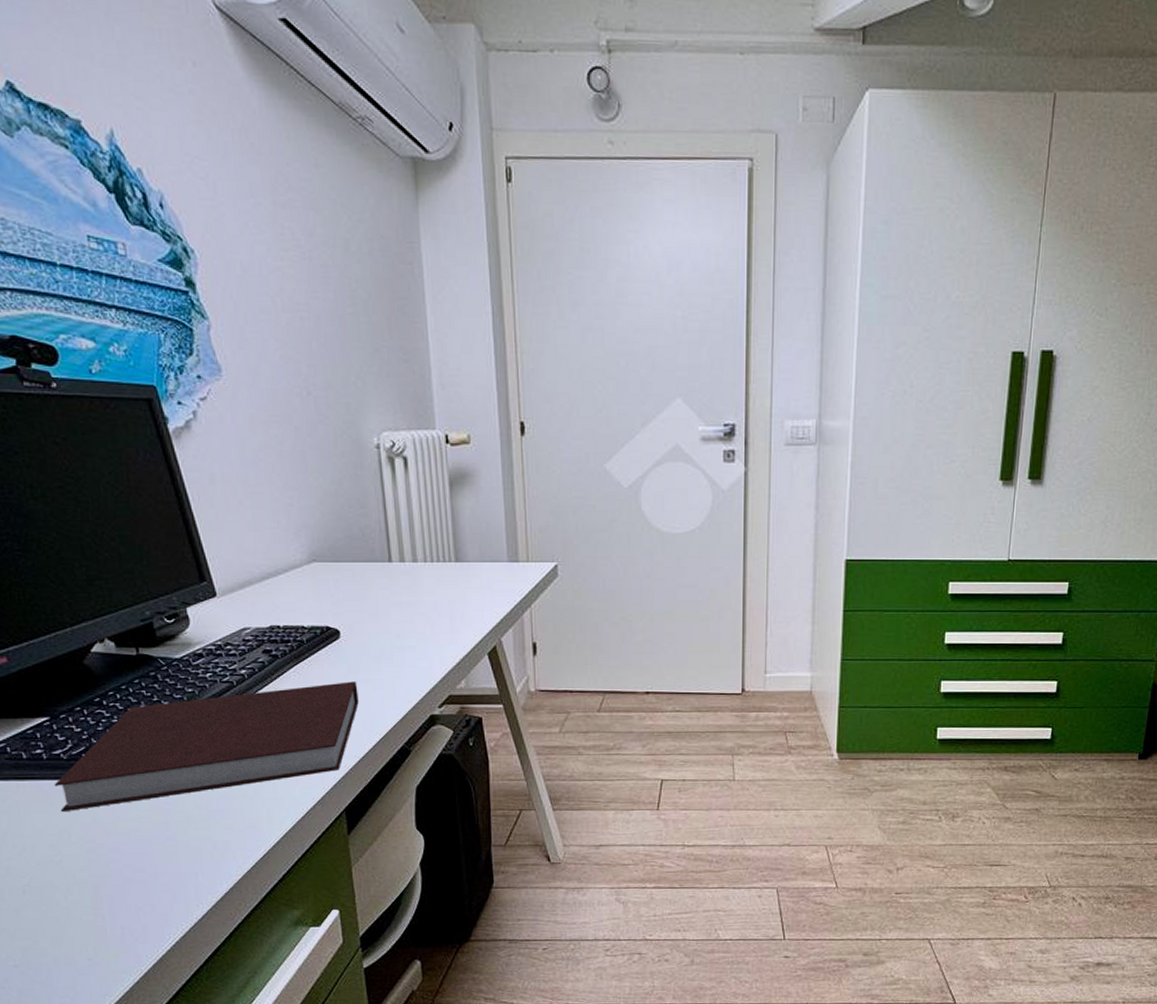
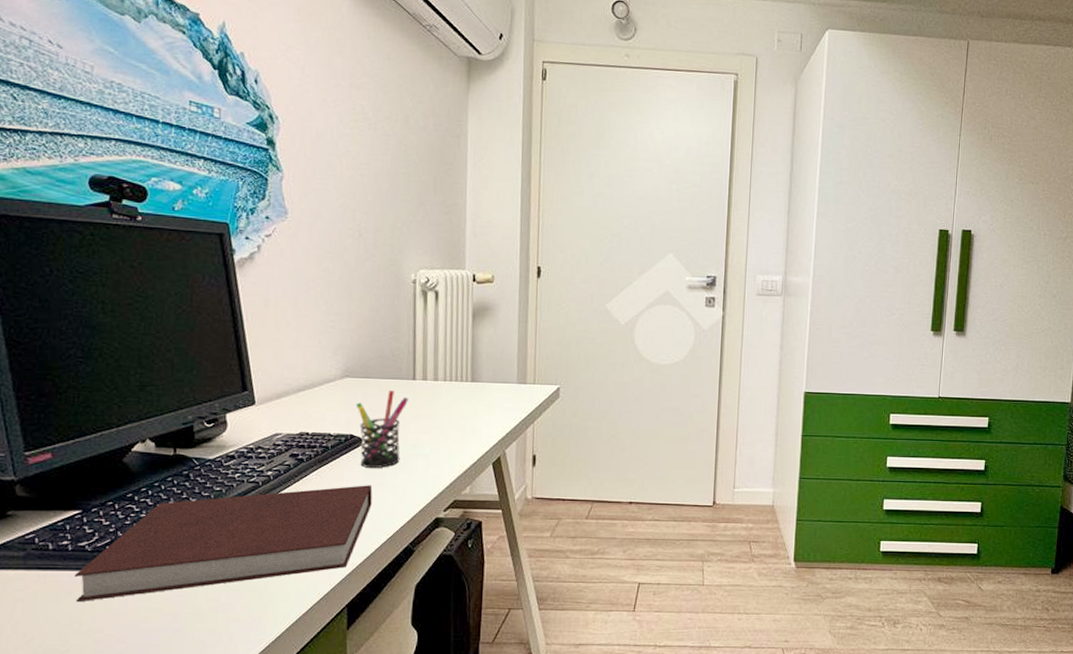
pen holder: none [329,574,386,662] -> present [356,390,408,468]

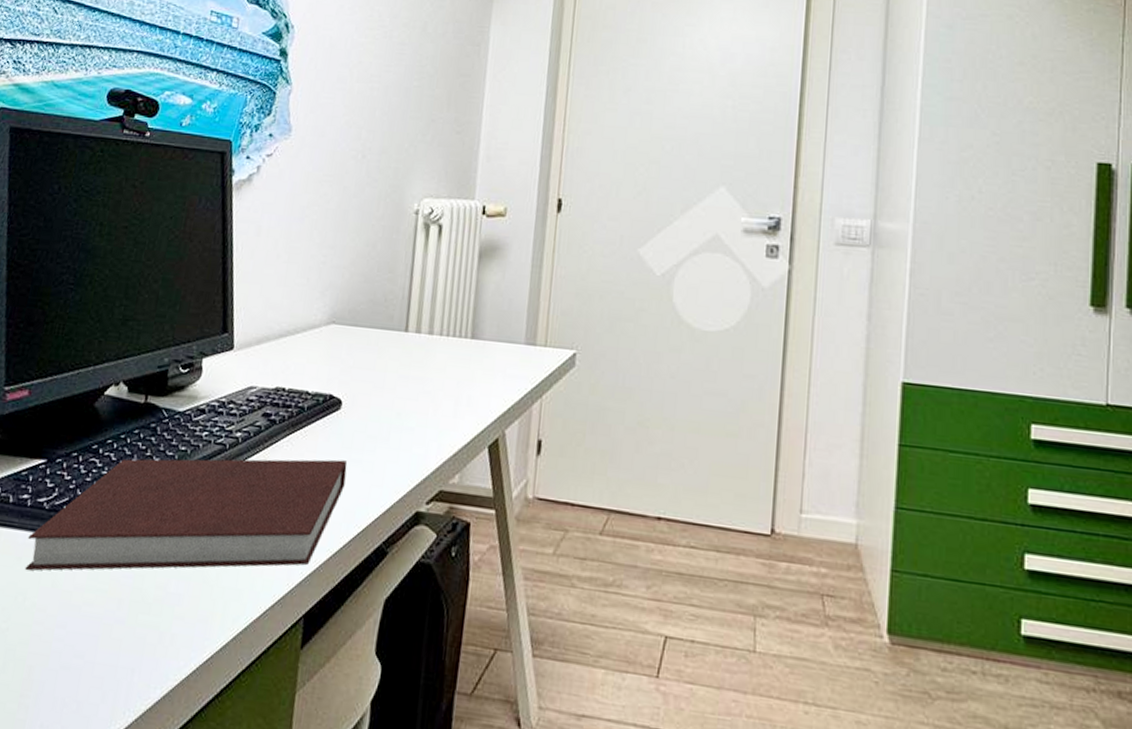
pen holder: present [356,390,408,468] -> none [337,342,398,440]

